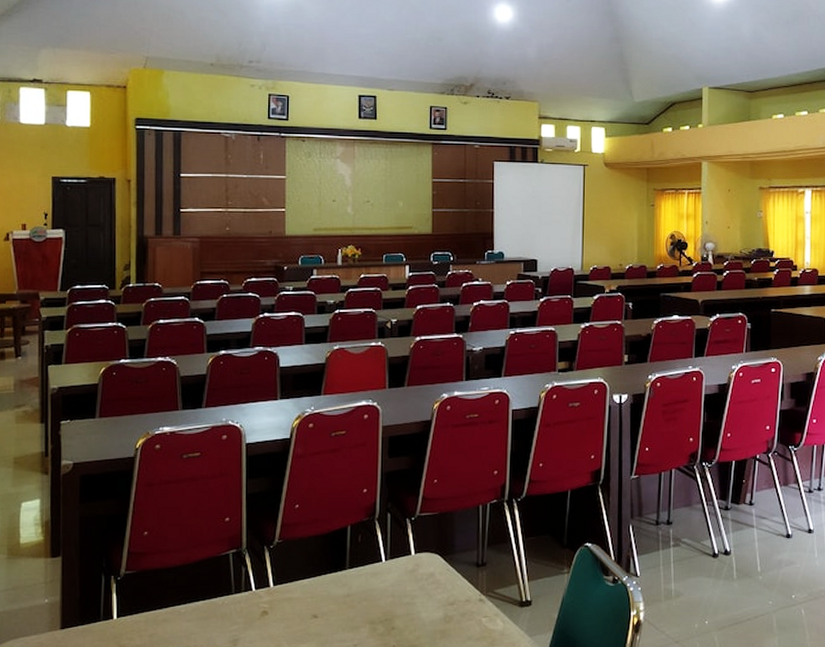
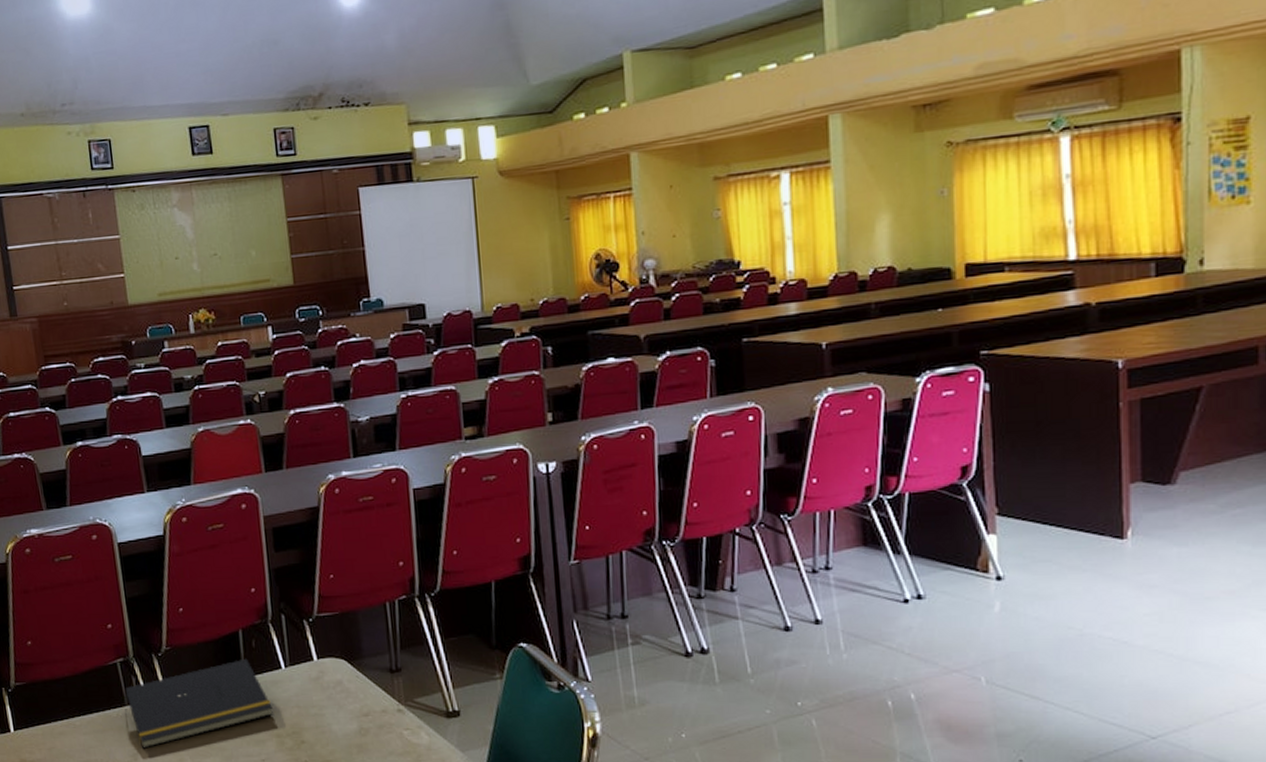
notepad: none [231,552,370,635] -> present [124,658,273,749]

